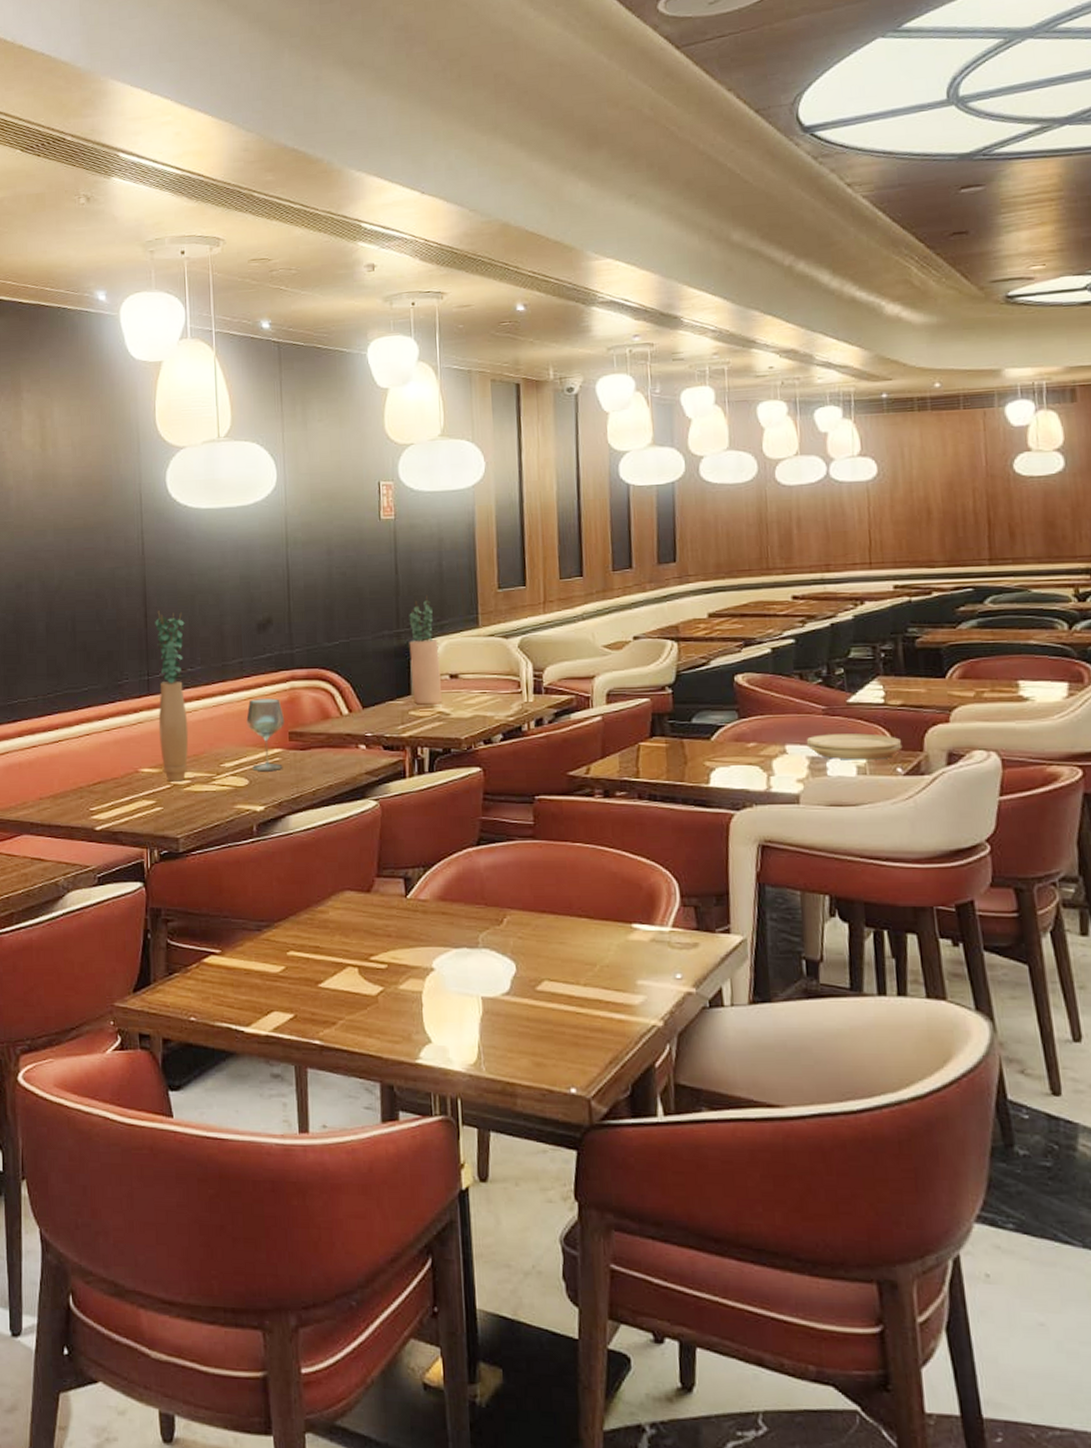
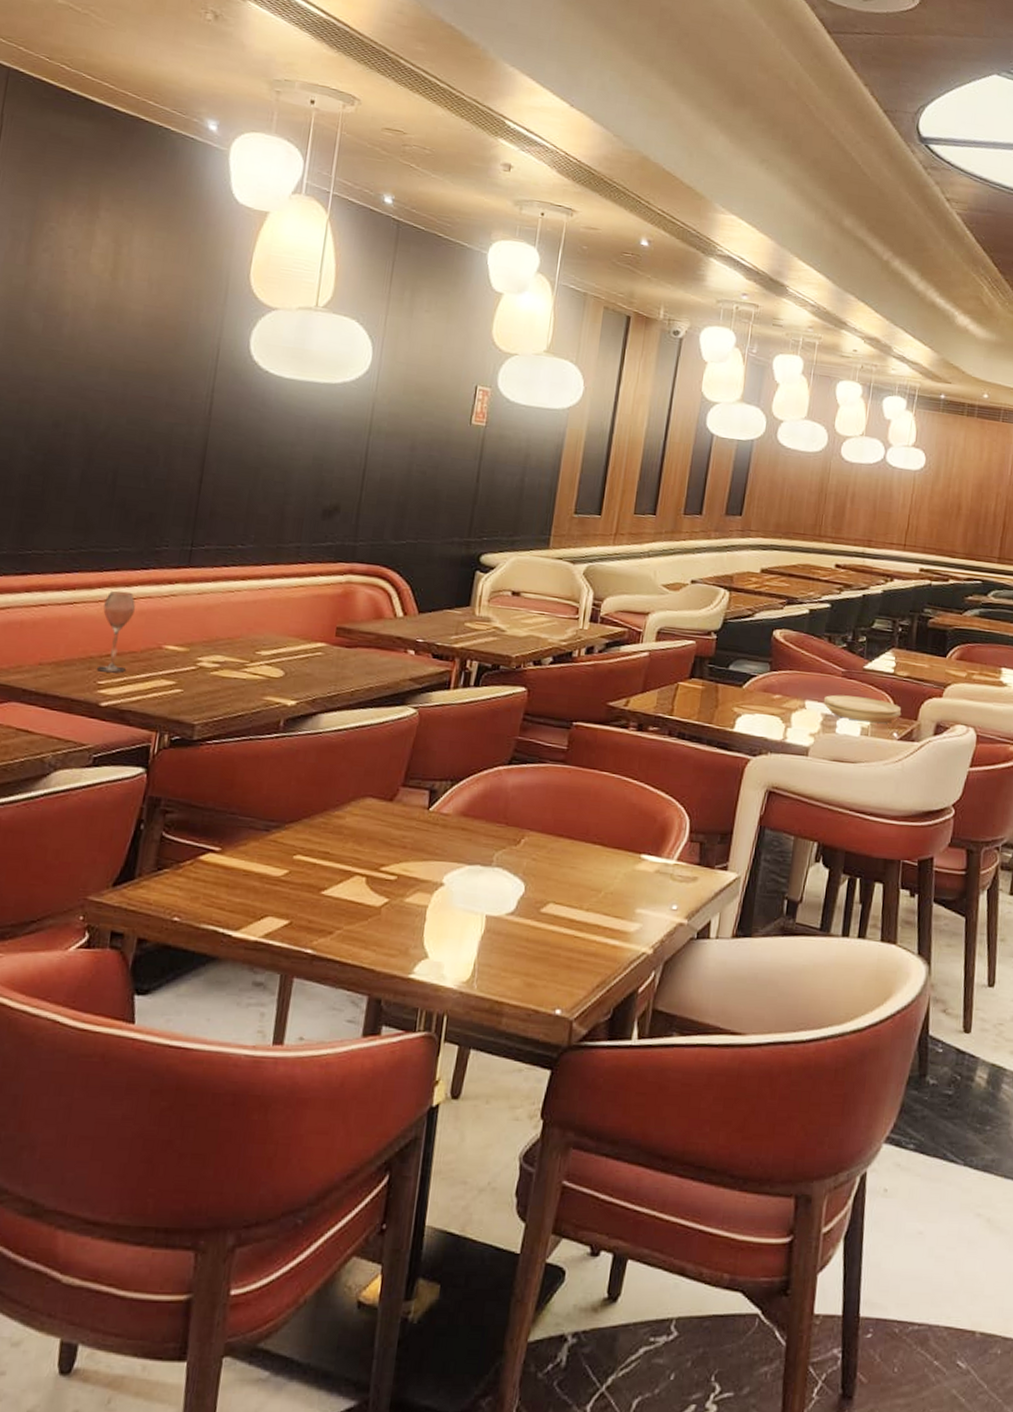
wineglass: none [84,725,111,799] -> present [97,590,136,673]
vase: present [155,611,189,782] -> none [191,478,244,665]
wine glass: present [246,698,285,771] -> none [290,587,335,665]
vase: present [409,595,443,706] -> none [472,508,507,620]

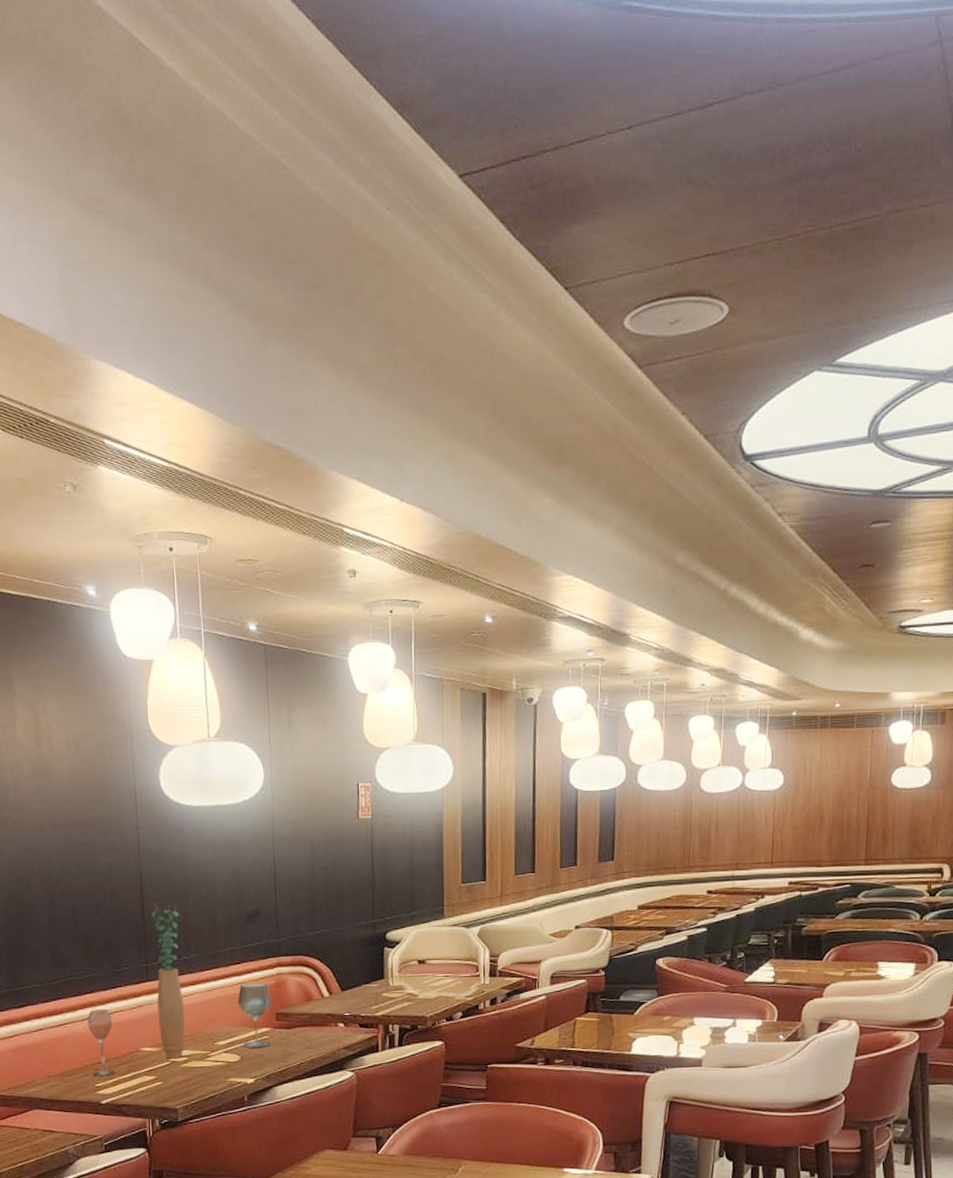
vase: none [191,478,244,665] -> present [152,903,185,1059]
wine glass: none [290,587,335,665] -> present [237,983,273,1048]
plate: present [823,694,902,724] -> none [710,1007,785,1030]

